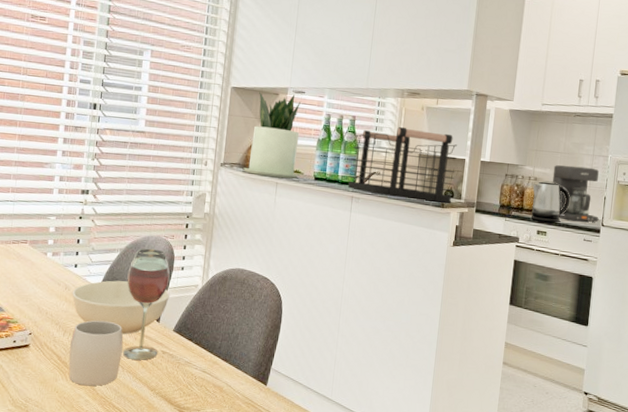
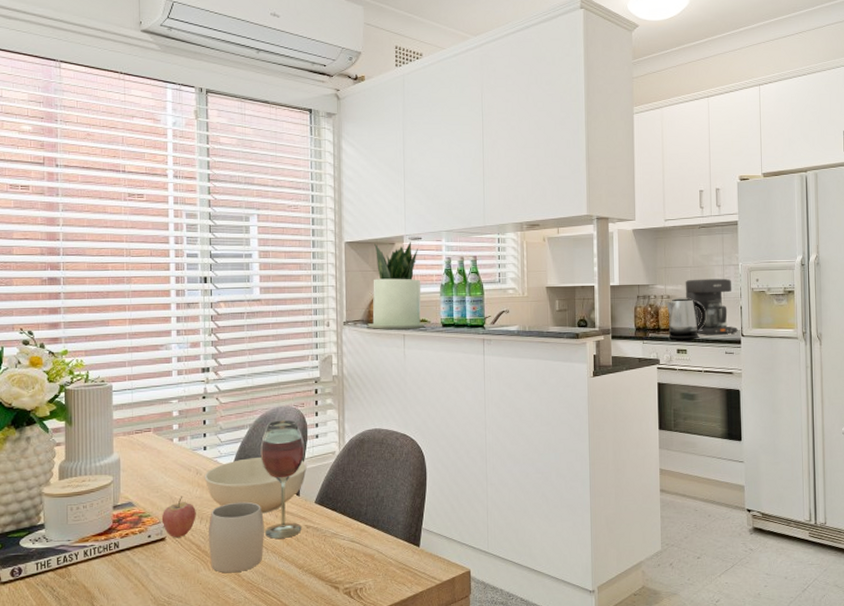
fruit: none [27,308,61,346] -> present [161,496,196,537]
dish rack: present [347,126,458,203] -> none [477,260,586,334]

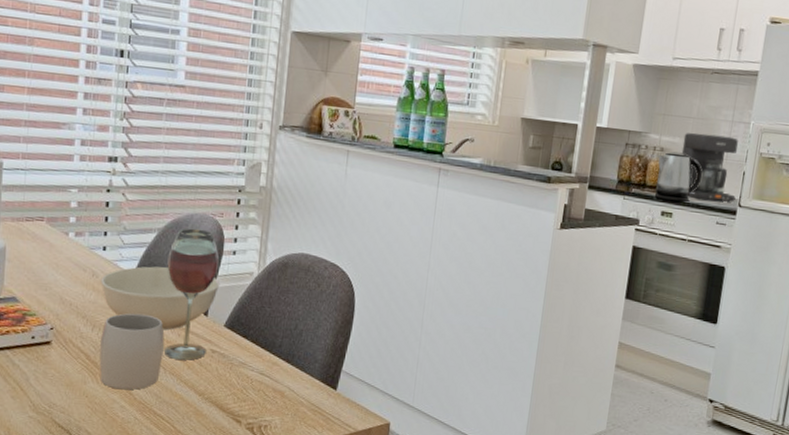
fruit: present [161,496,196,537] -> none [48,298,88,343]
planter: present [368,242,426,330] -> none [307,38,377,147]

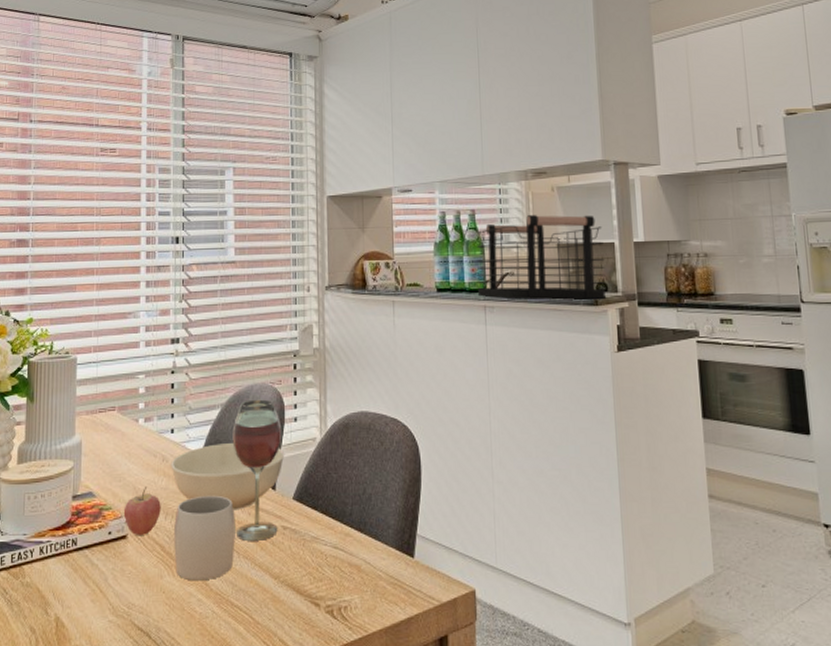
fruit: none [48,298,88,343] -> present [123,486,161,535]
dish rack: none [434,83,569,178] -> present [476,214,606,300]
kettle: present [654,151,703,203] -> none [704,255,755,307]
coffee maker: present [681,133,738,202] -> none [725,232,796,302]

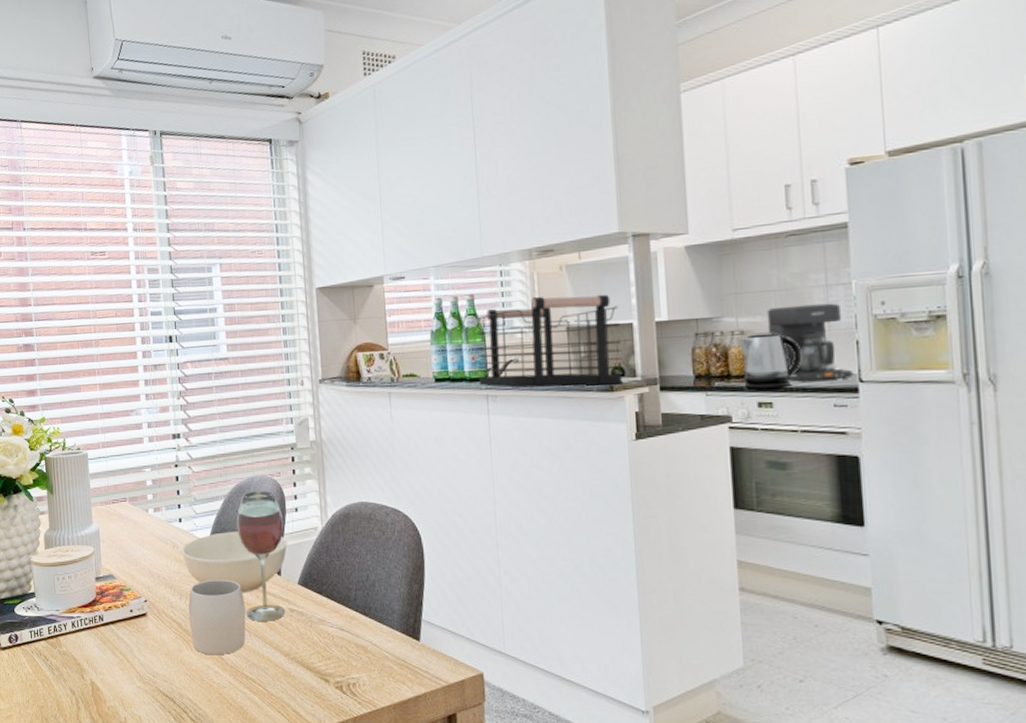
fruit: present [123,486,161,535] -> none [142,570,176,613]
kettle: none [704,255,755,307] -> present [739,332,802,390]
coffee maker: none [725,232,796,302] -> present [766,303,853,382]

